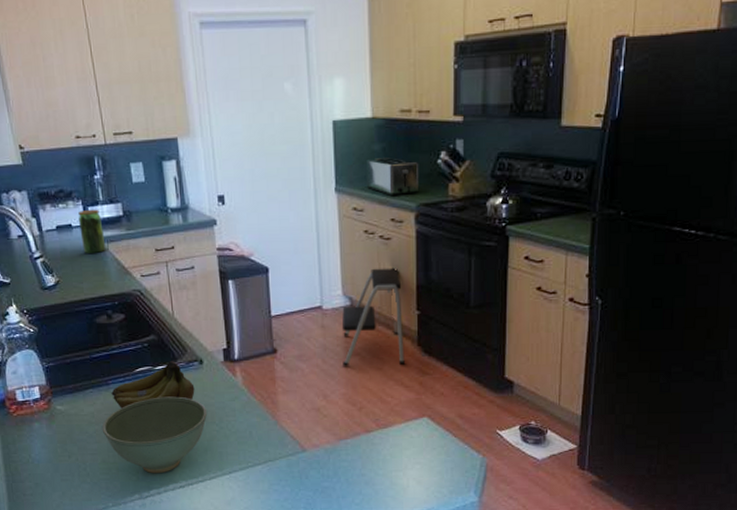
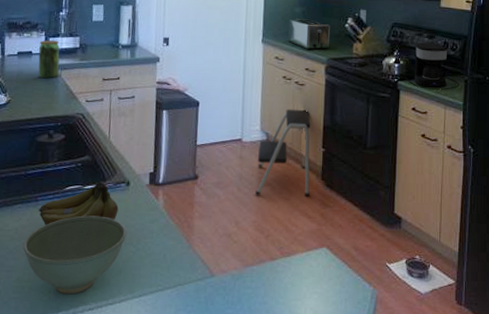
coffee maker: none [508,174,585,233] -> present [400,42,459,90]

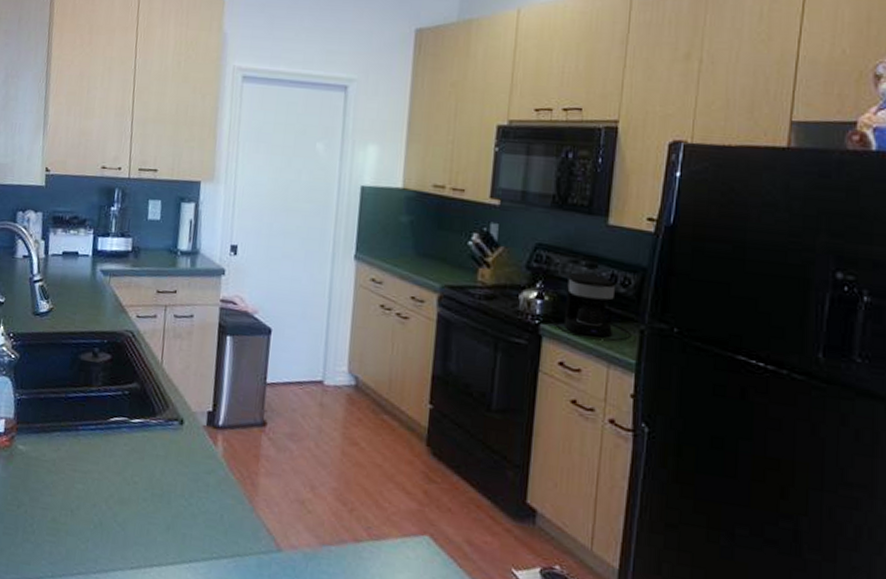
bowl: present [22,215,127,295] -> none [59,454,179,548]
fruit: present [37,181,119,225] -> none [78,415,170,464]
jar: present [38,40,60,78] -> none [84,239,110,286]
step stool: present [255,109,311,197] -> none [337,348,416,466]
toaster: present [287,18,331,50] -> none [388,229,448,274]

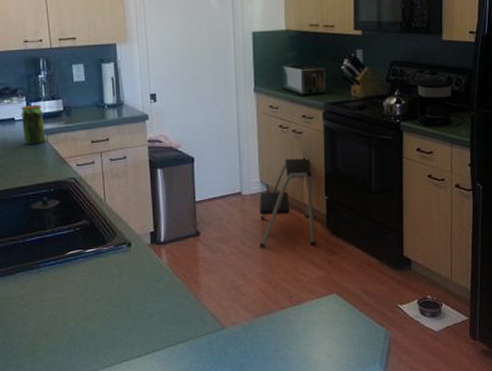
jar: none [84,239,110,286] -> present [21,104,46,144]
step stool: none [337,348,416,466] -> present [259,158,316,248]
toaster: none [388,229,448,274] -> present [280,62,327,97]

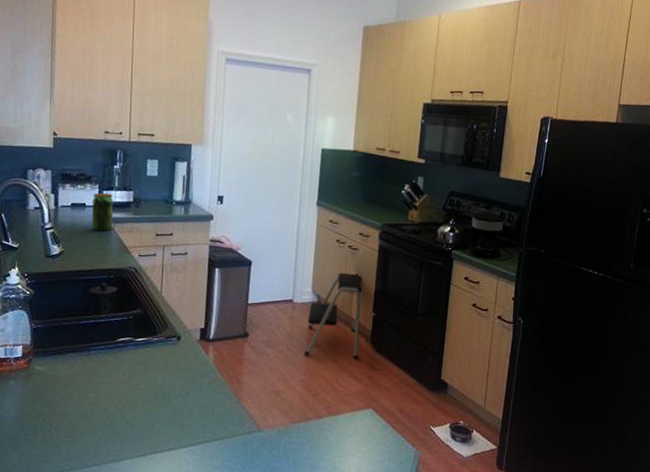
toaster: present [280,62,327,97] -> none [342,182,387,216]

